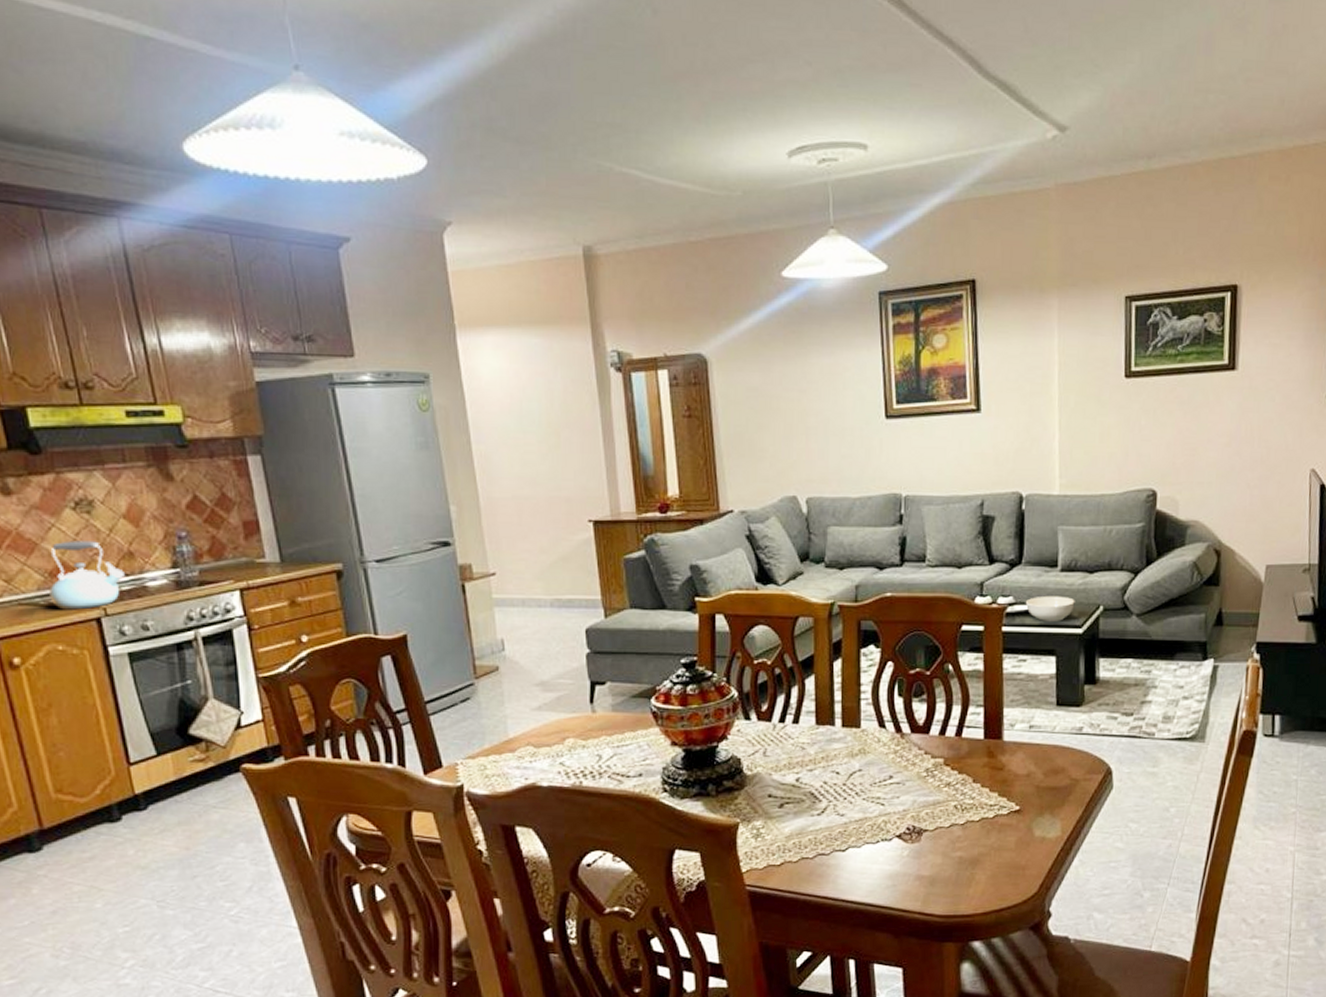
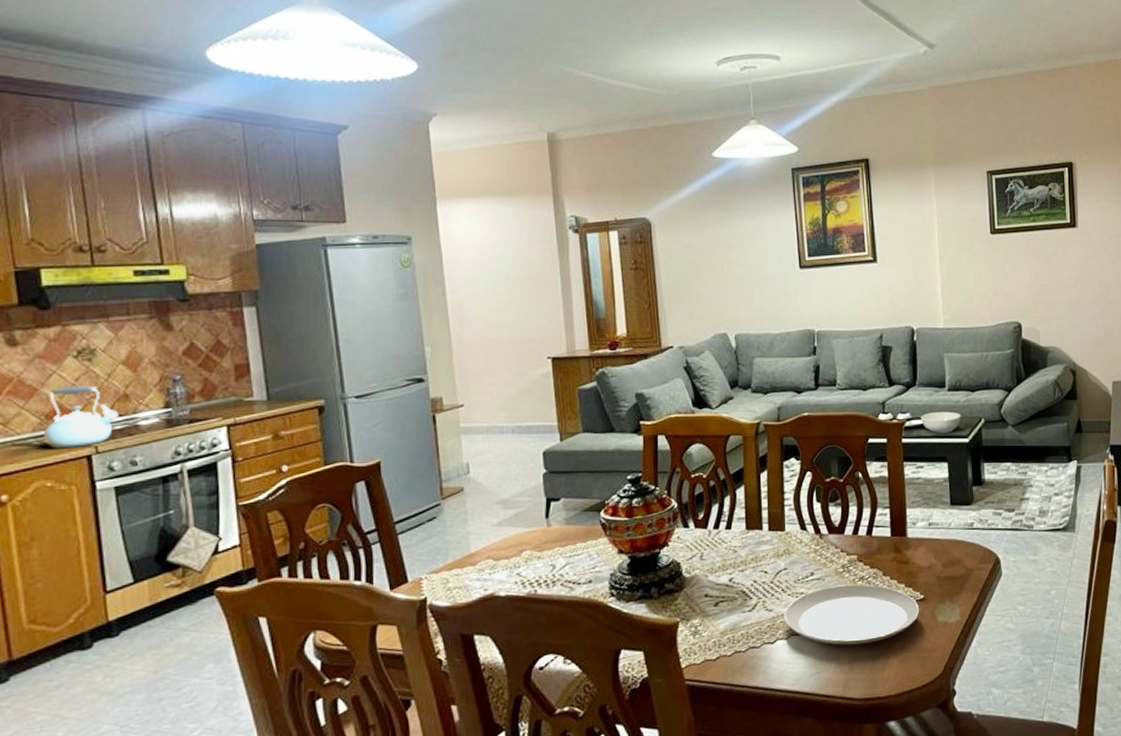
plate: none [857,791,1014,858] -> present [784,584,920,646]

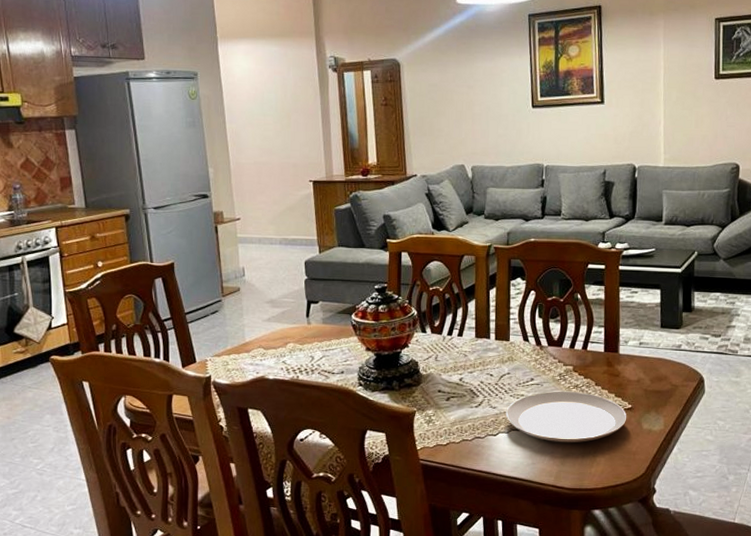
bowl: present [920,411,961,434] -> none [637,243,676,264]

